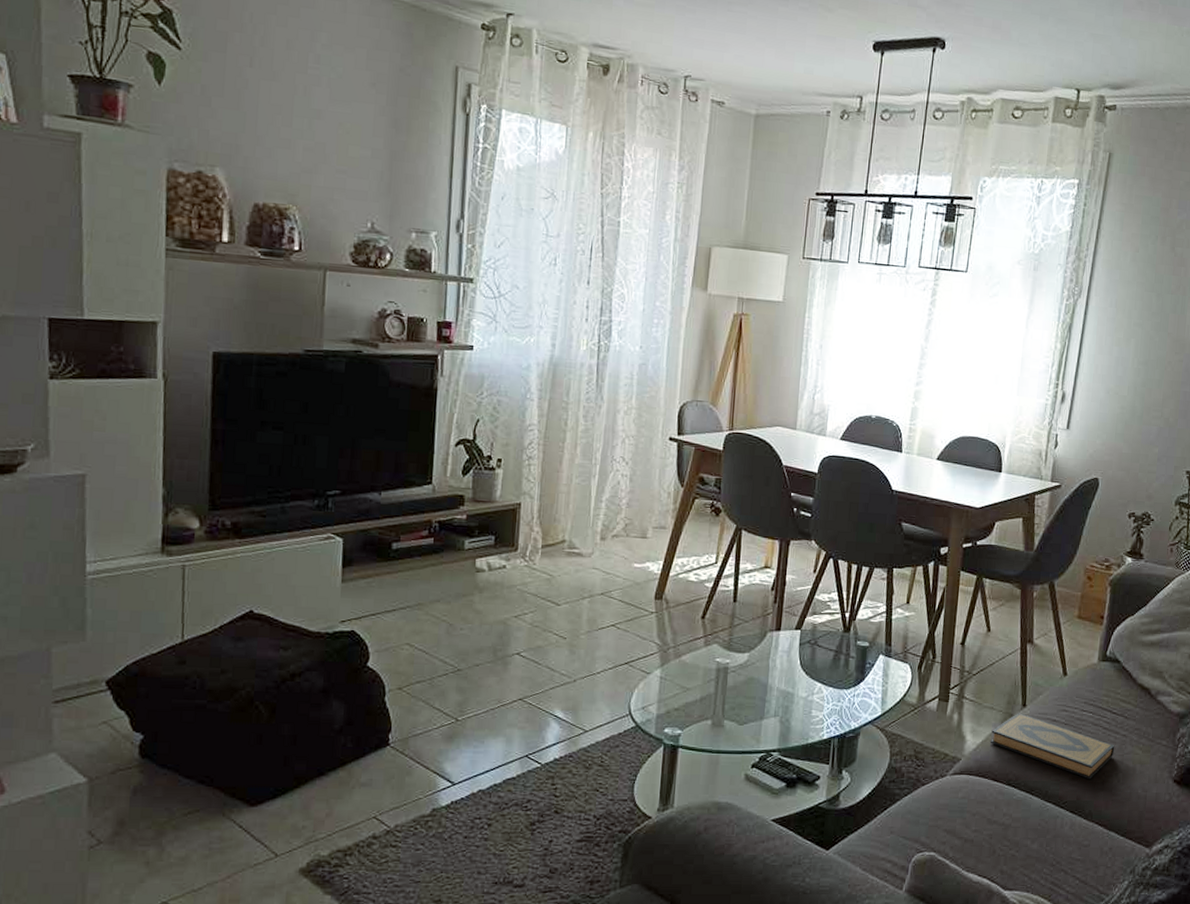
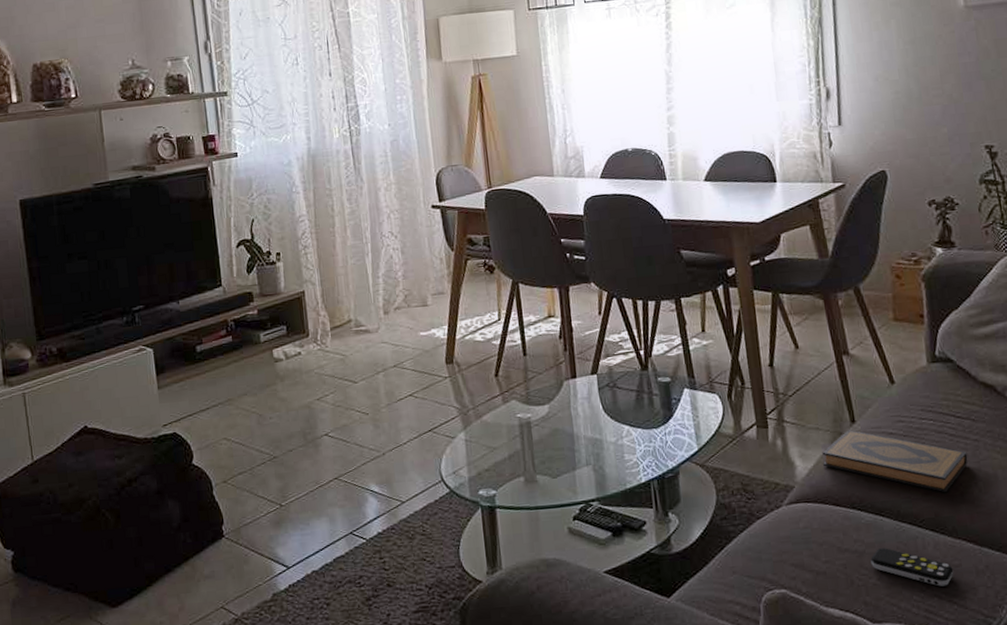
remote control: none [1014,823,1082,863] -> present [870,548,954,587]

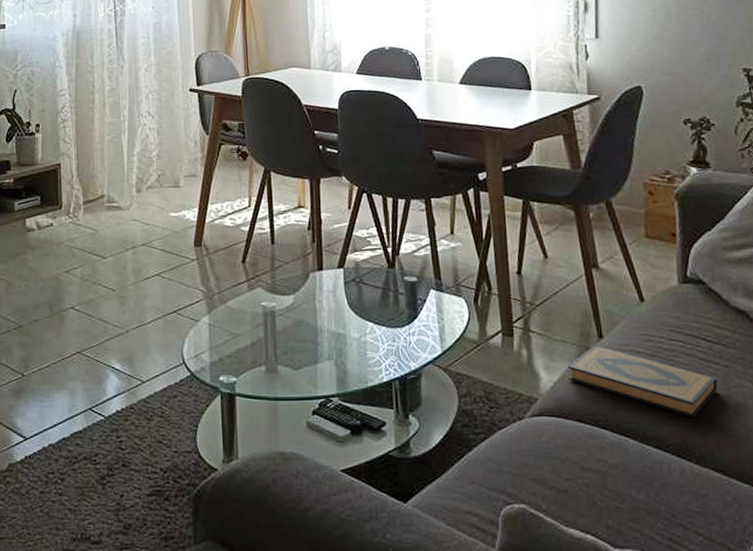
remote control: present [870,548,954,587] -> none [614,470,700,516]

